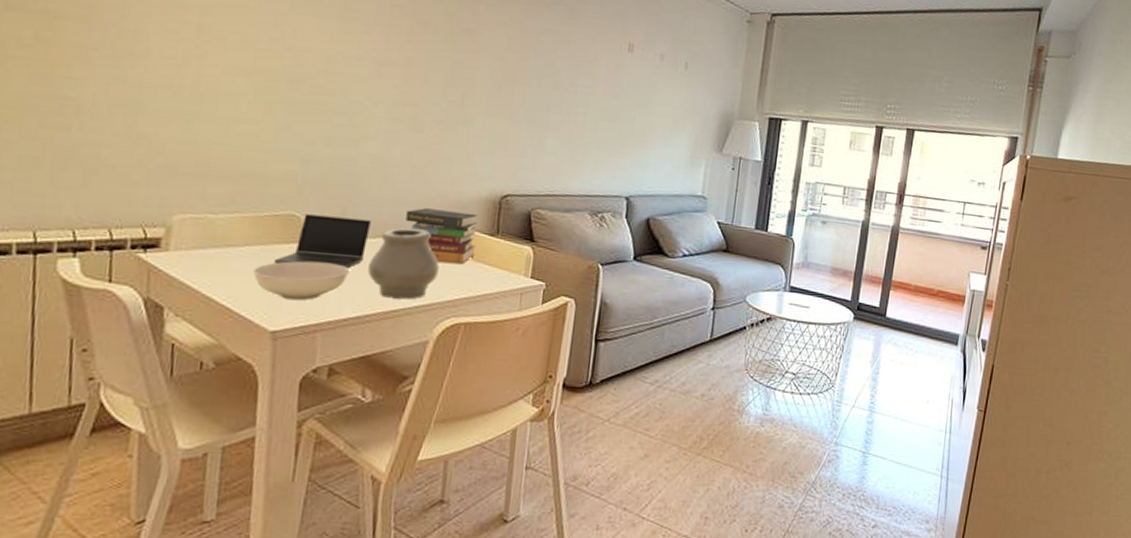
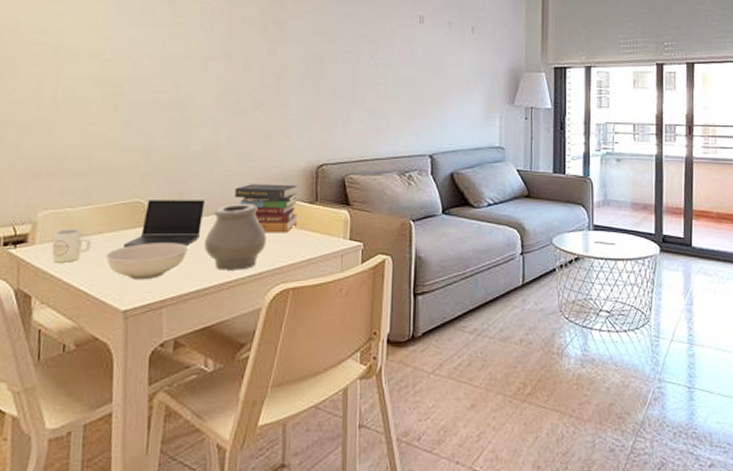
mug: none [188,236,237,274] -> present [51,228,92,263]

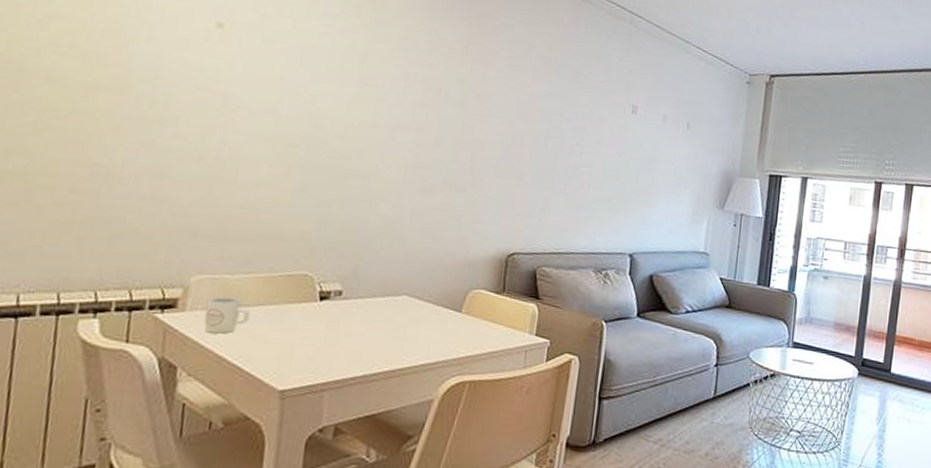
bowl: present [106,242,188,280] -> none [265,320,359,360]
laptop computer: present [124,200,205,247] -> none [286,273,381,328]
vase: present [204,204,267,270] -> none [376,286,446,358]
books: present [235,184,298,233] -> none [414,267,485,323]

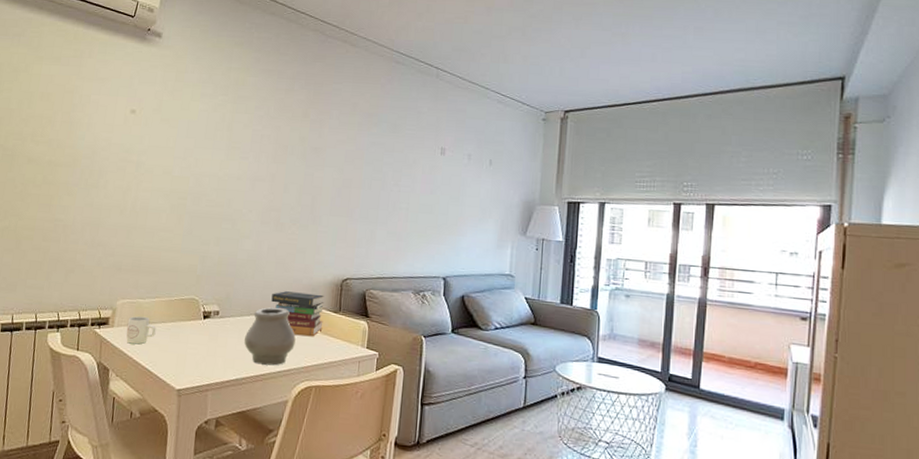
vase: none [376,286,446,358] -> present [244,307,296,366]
books: none [414,267,485,323] -> present [271,291,325,337]

